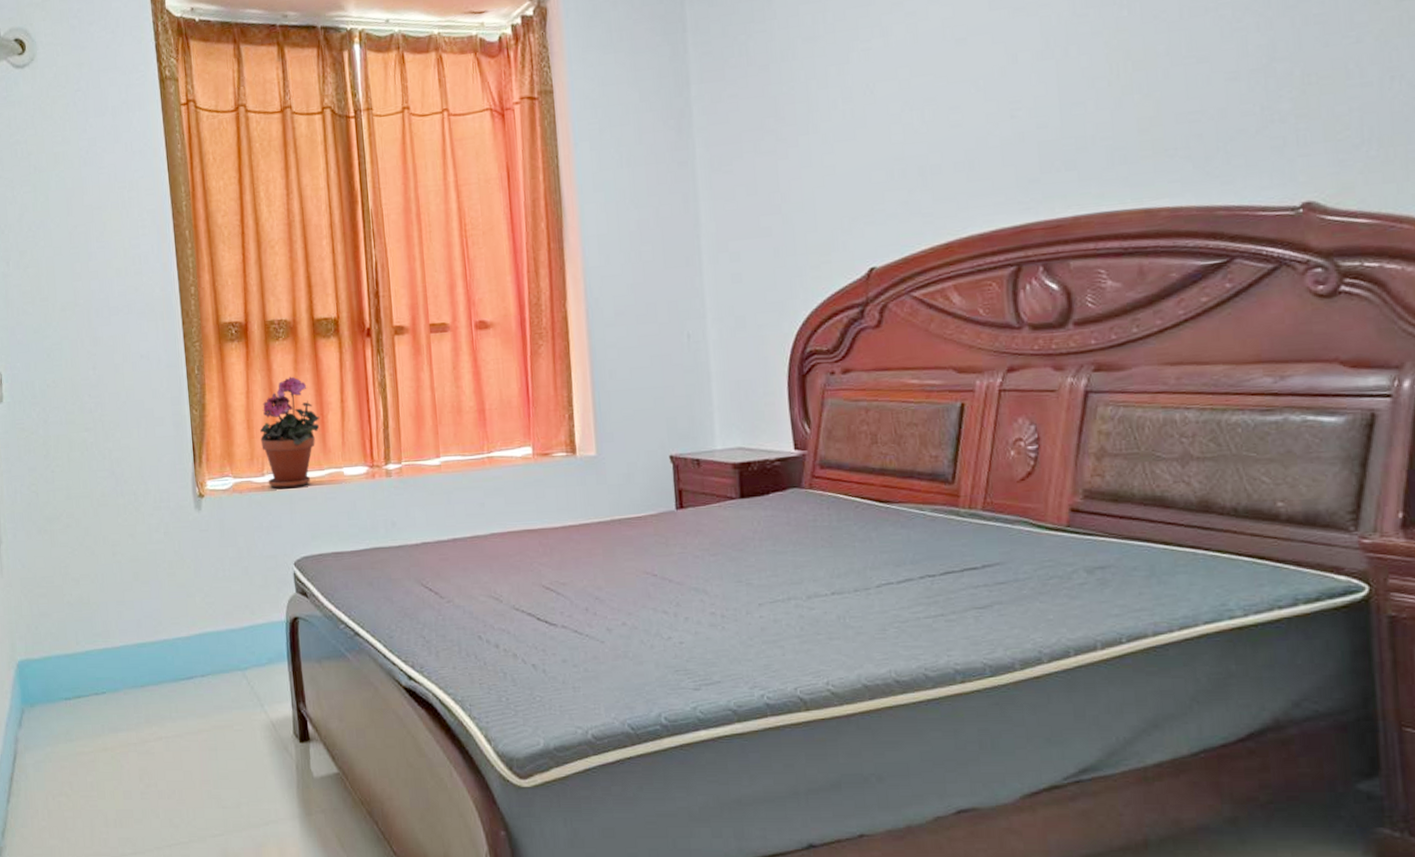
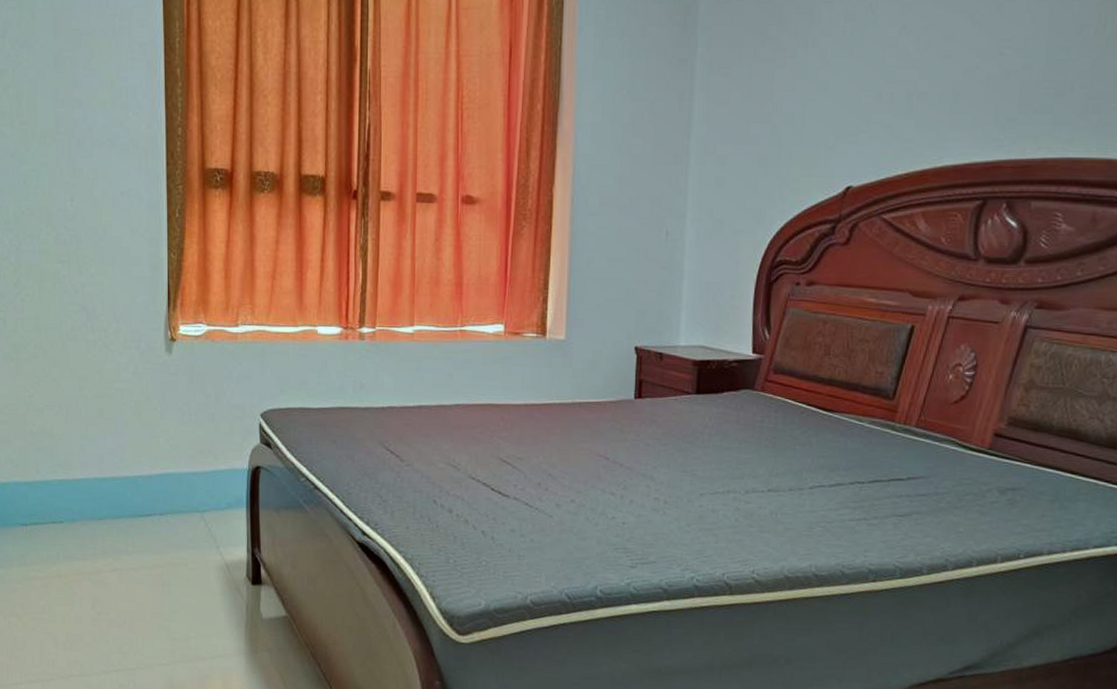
potted plant: present [260,376,320,489] -> none [238,230,299,342]

